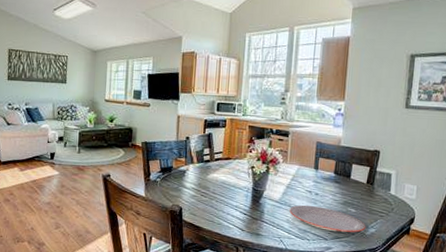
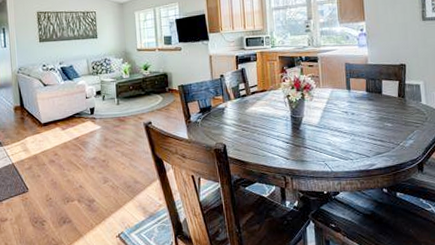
plate: present [289,205,366,233] -> none [329,125,405,148]

